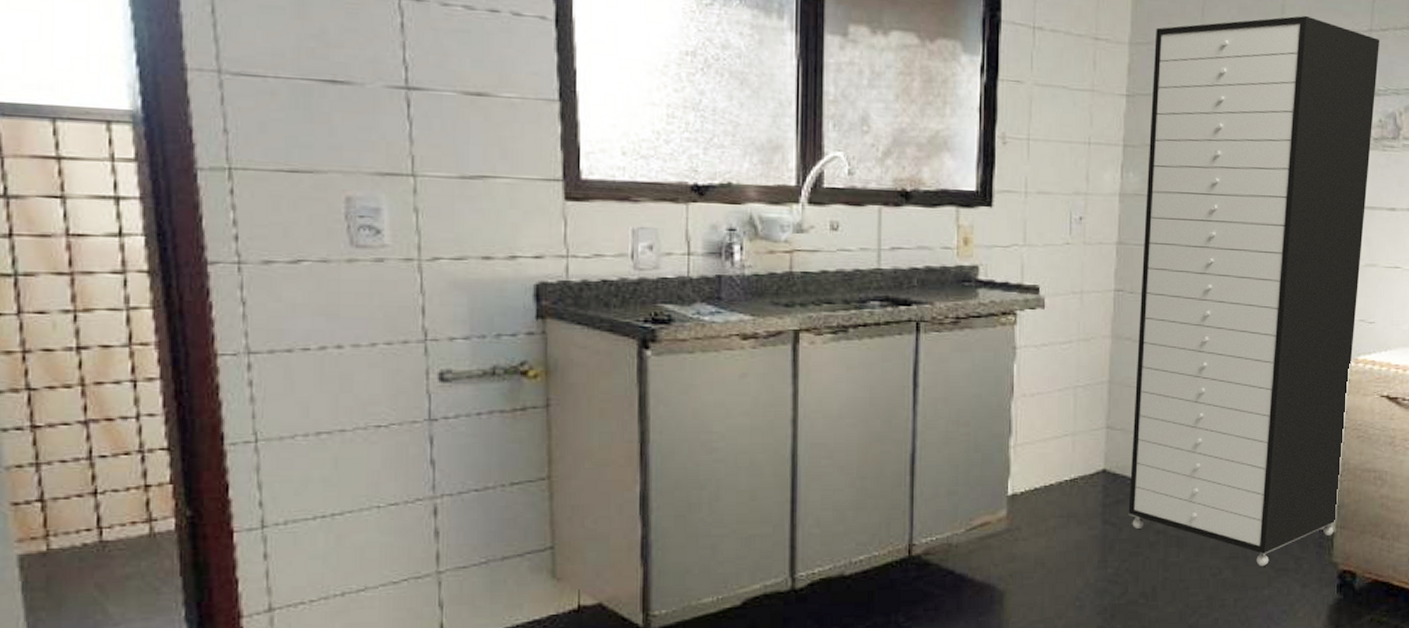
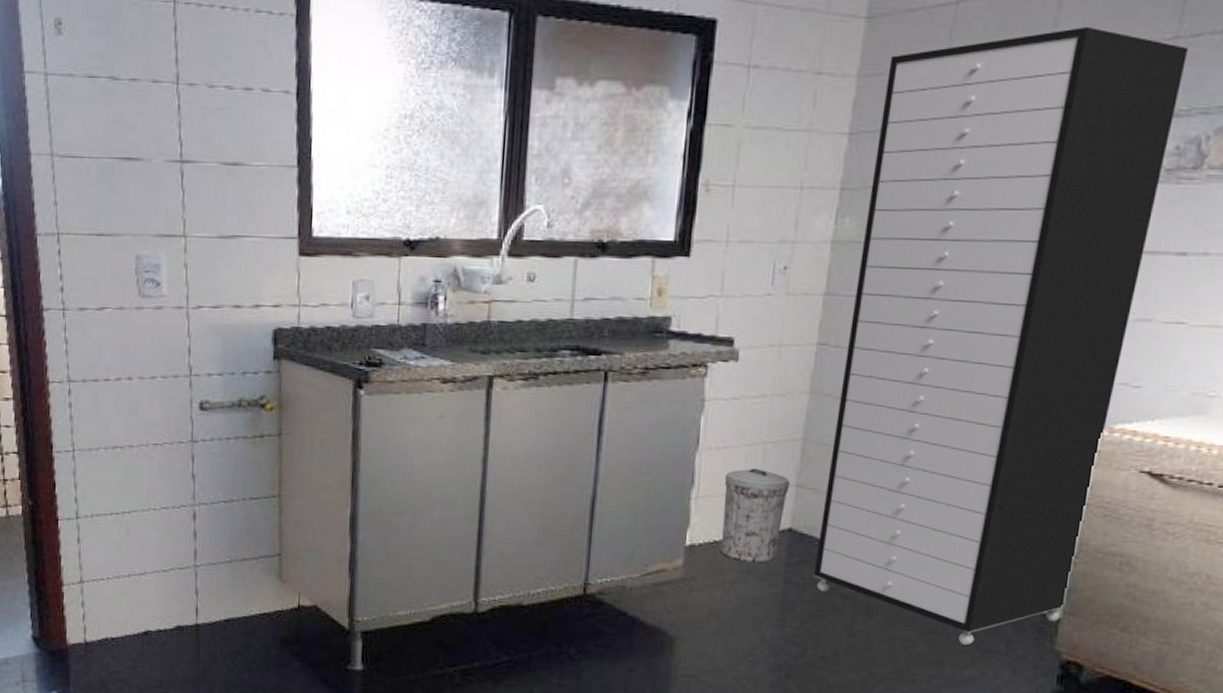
trash can: none [1040,413,1101,507] -> present [720,468,791,564]

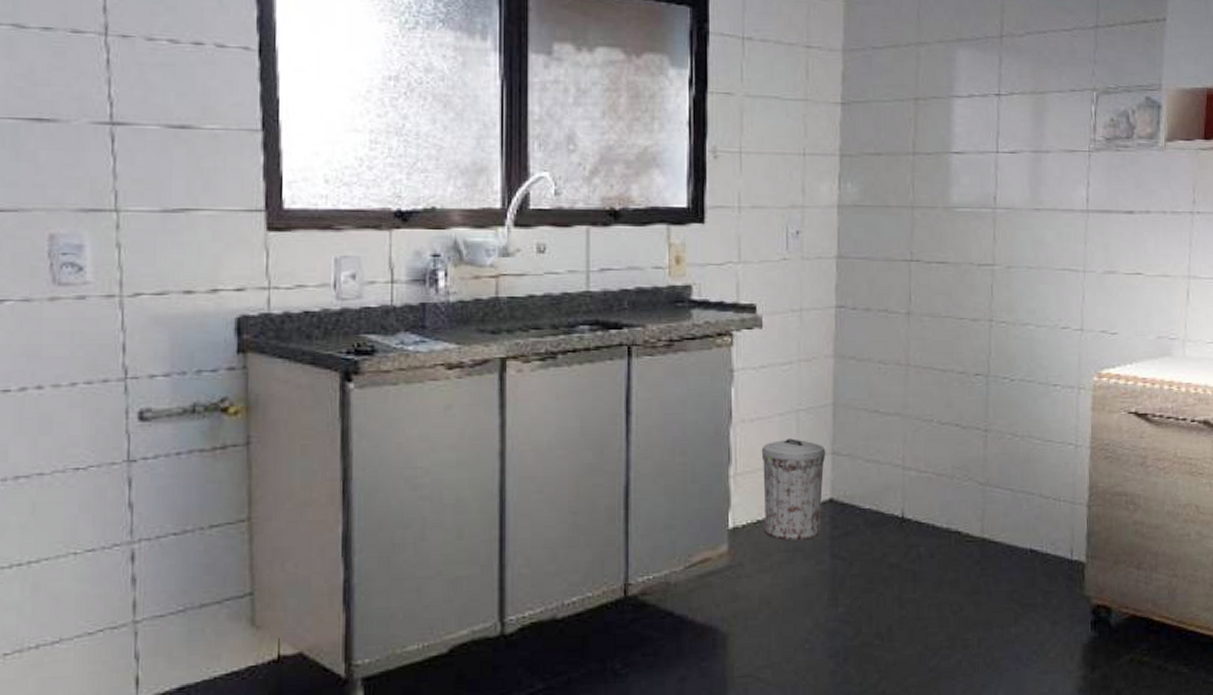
storage cabinet: present [813,26,1188,645] -> none [858,14,1107,602]

